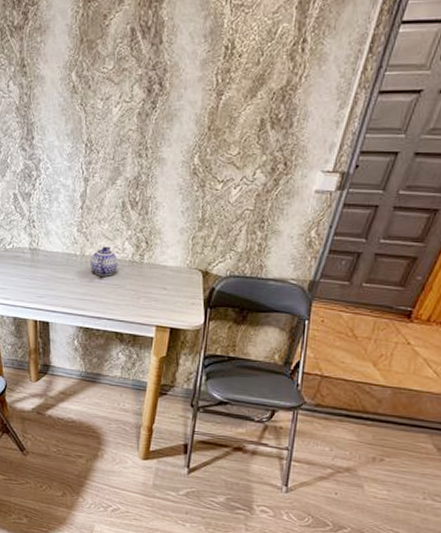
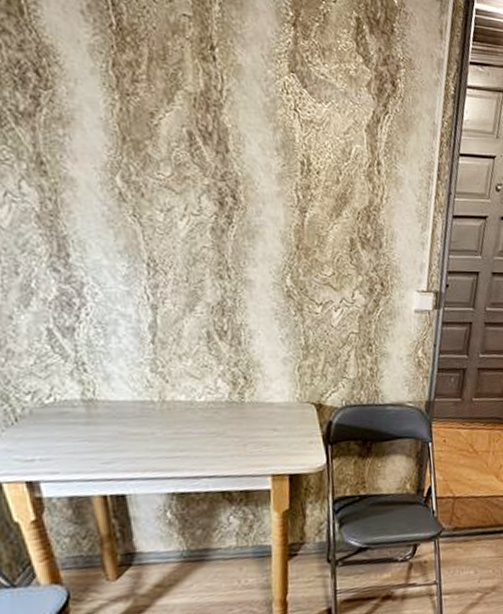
teapot: present [90,246,118,276] -> none [174,386,213,425]

